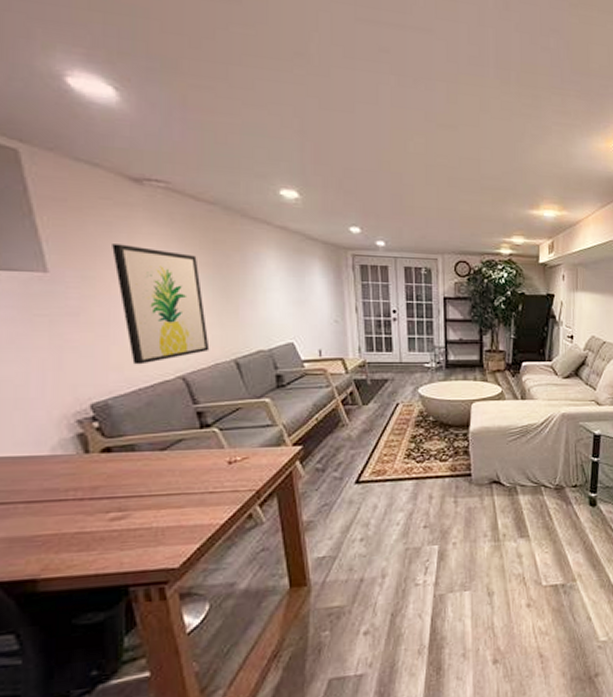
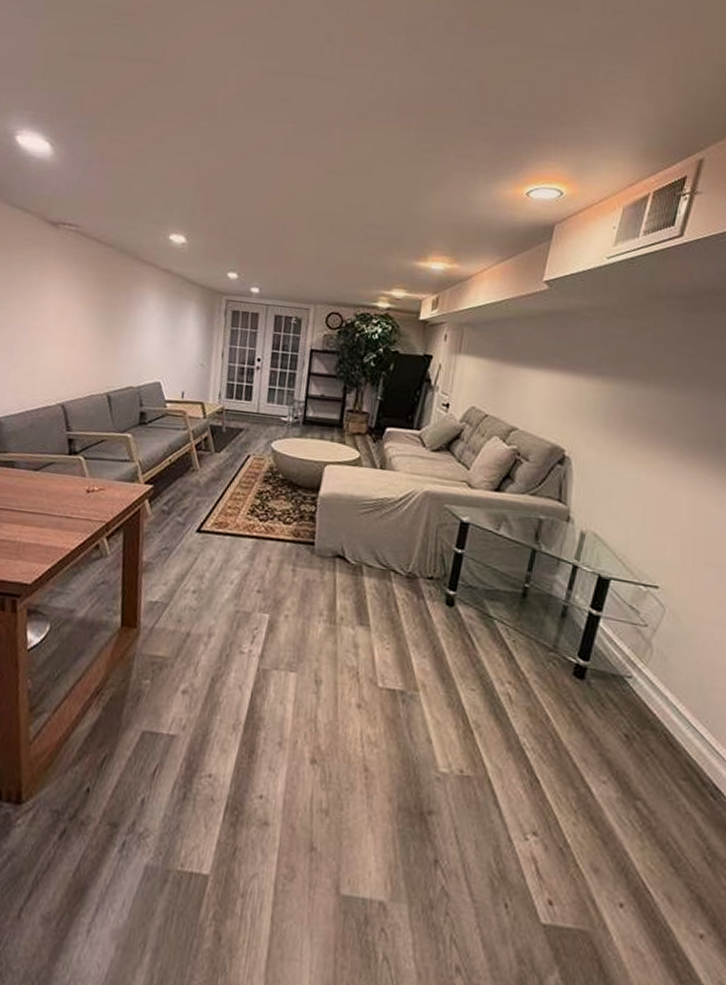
wall art: present [112,244,210,365] -> none [25,279,91,389]

